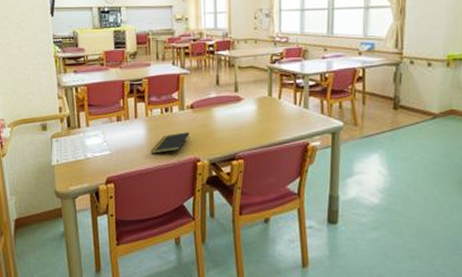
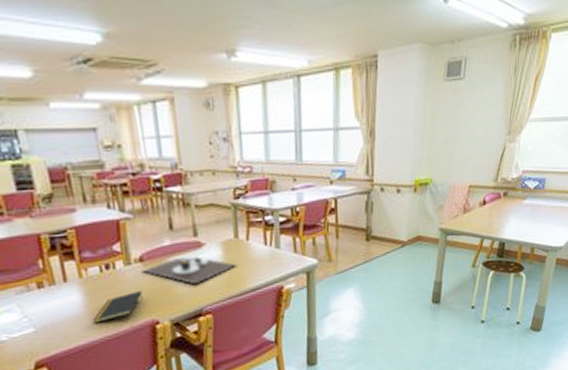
place setting: none [191,109,268,132] -> present [141,256,237,285]

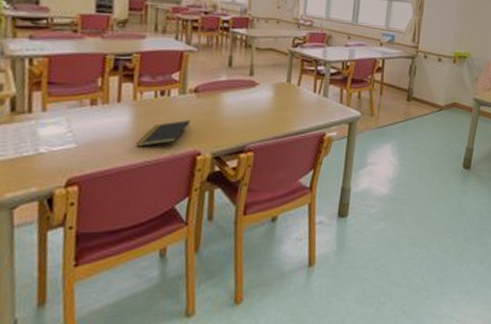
place setting: present [141,256,237,285] -> none [194,94,285,121]

